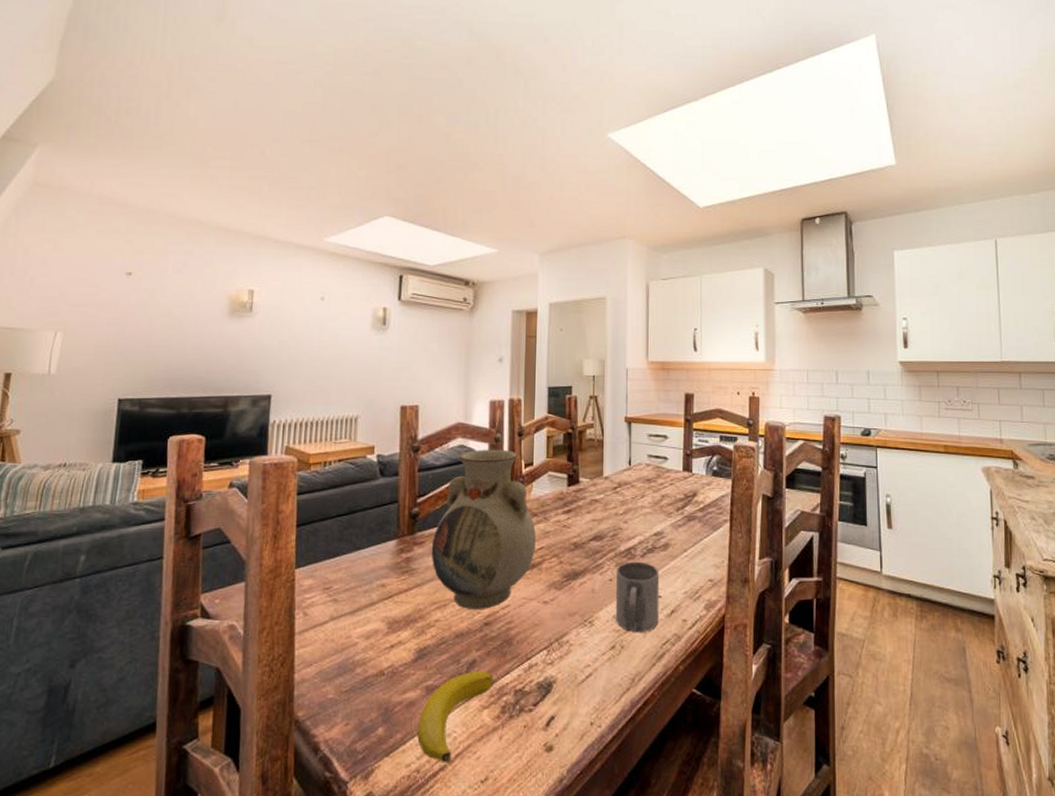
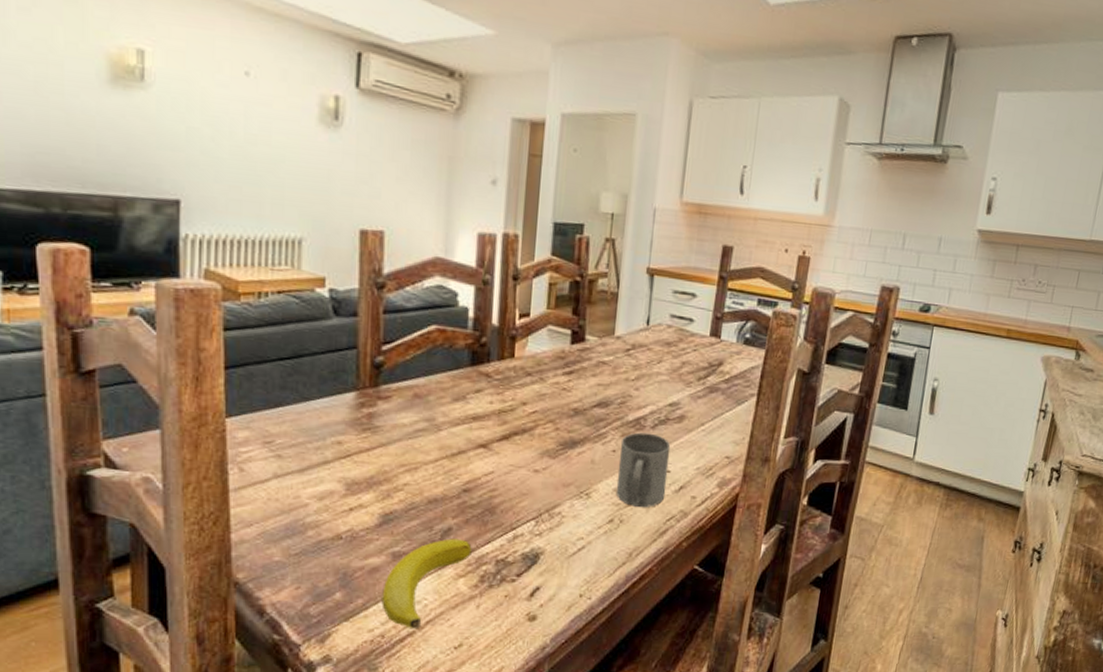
vase: present [431,449,537,609] -> none [399,292,530,475]

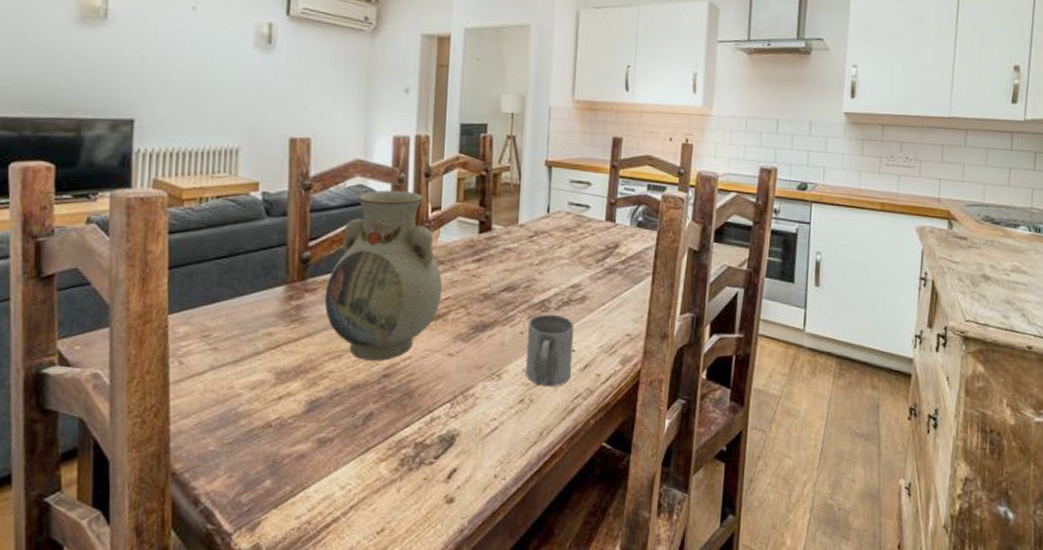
banana: present [382,538,472,629] -> none [308,423,392,515]
vase: none [399,292,530,475] -> present [324,190,443,361]

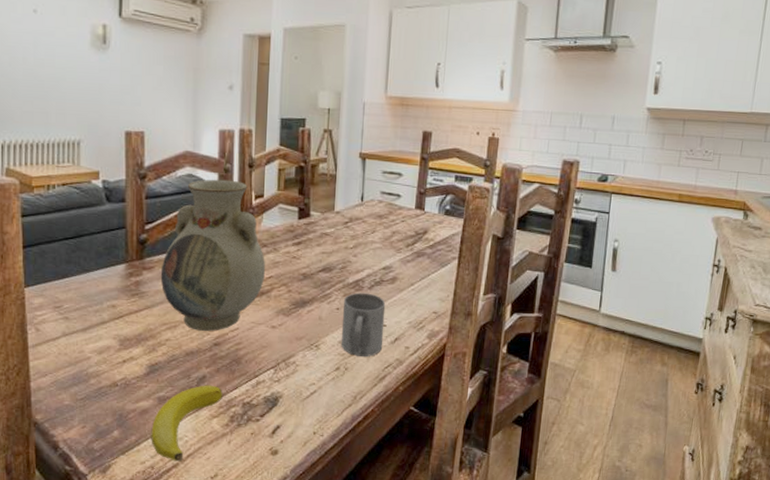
banana: none [308,423,392,515] -> present [151,385,223,462]

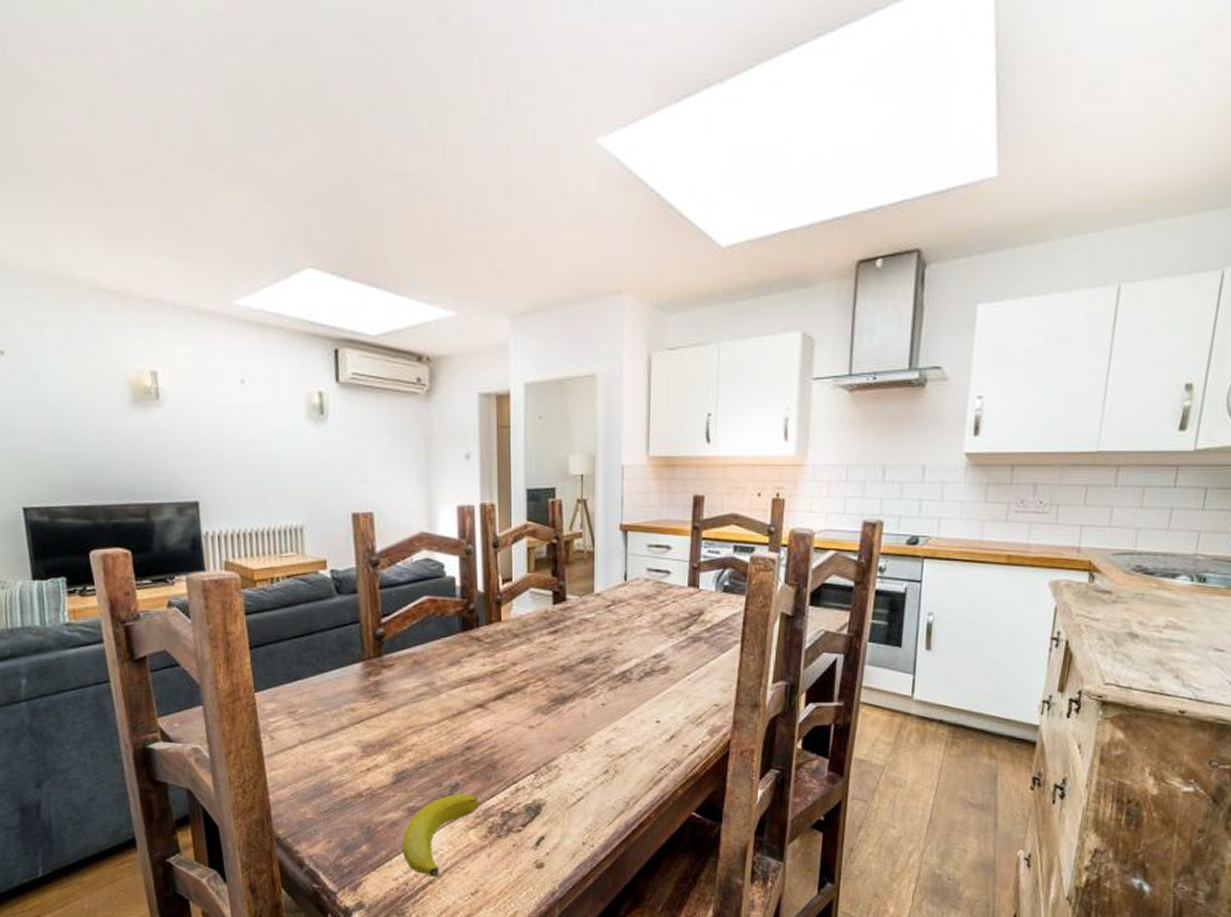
vase: present [160,179,266,331] -> none [401,563,519,734]
mug: present [340,292,386,356] -> none [608,685,658,757]

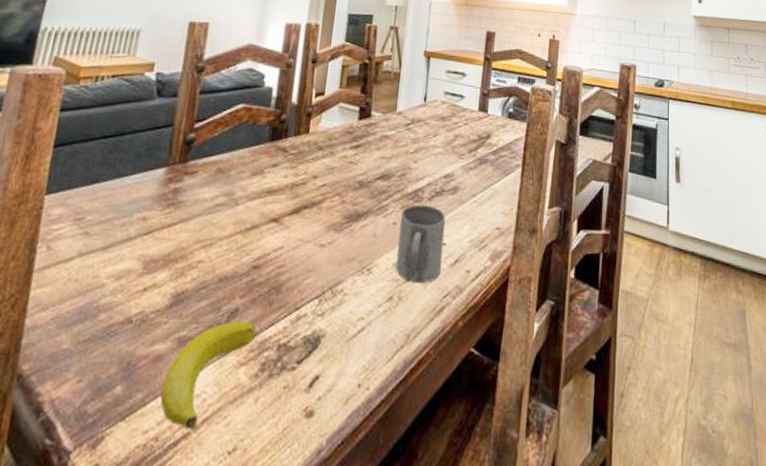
mug: none [608,685,658,757] -> present [395,204,446,283]

